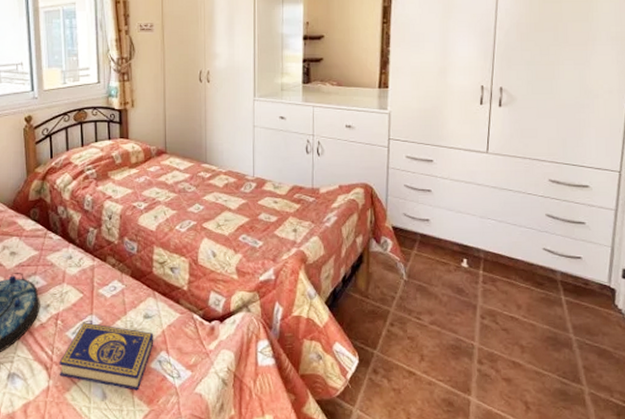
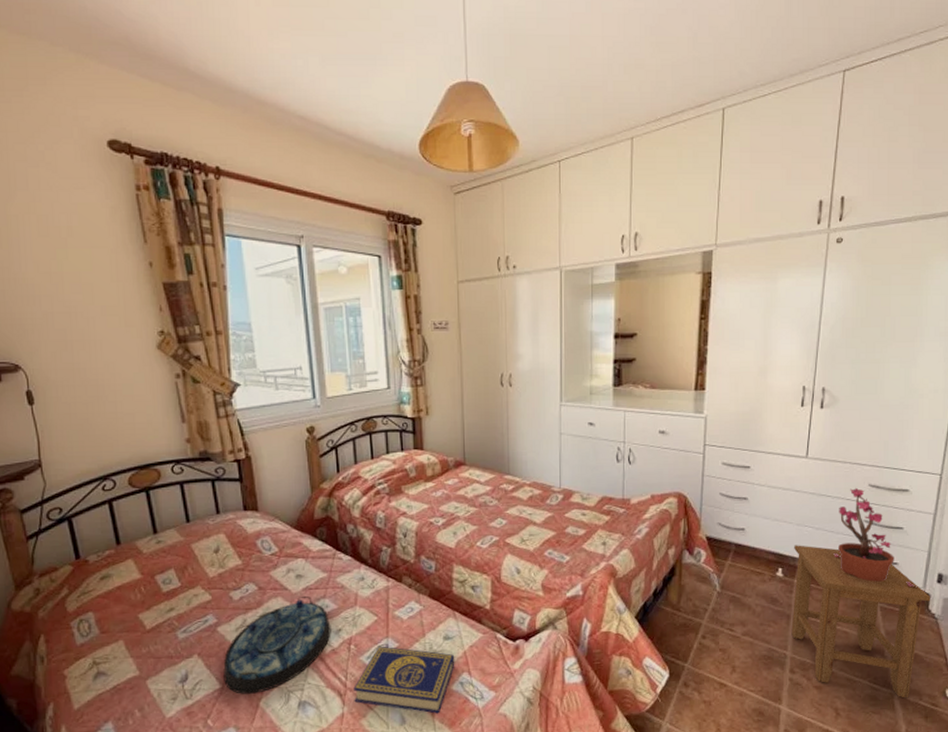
stool: none [478,237,617,395] -> present [791,545,931,698]
potted plant: none [517,182,603,282] -> present [833,487,918,588]

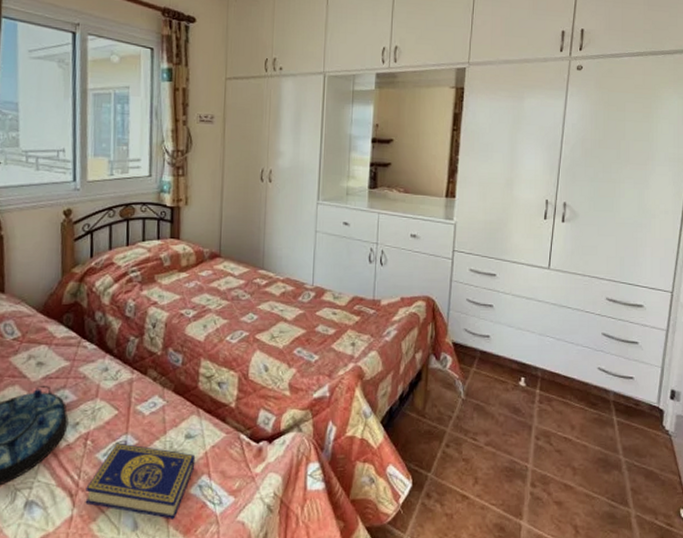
stool: present [791,545,931,698] -> none [532,355,665,517]
potted plant: present [833,487,918,588] -> none [573,300,653,403]

